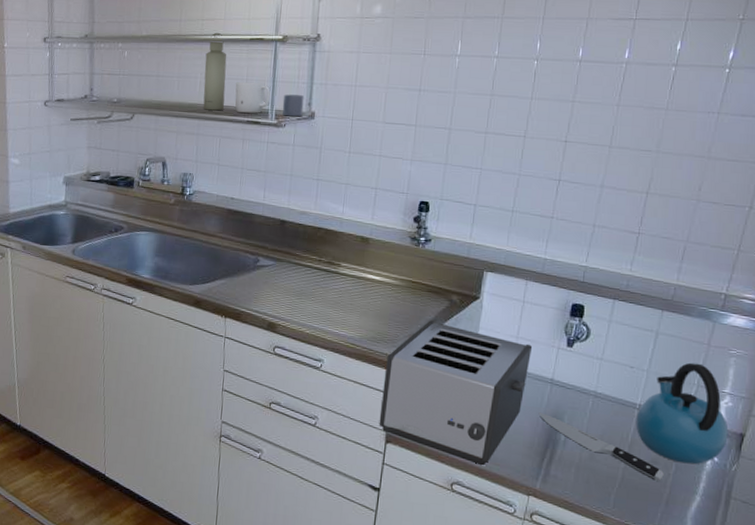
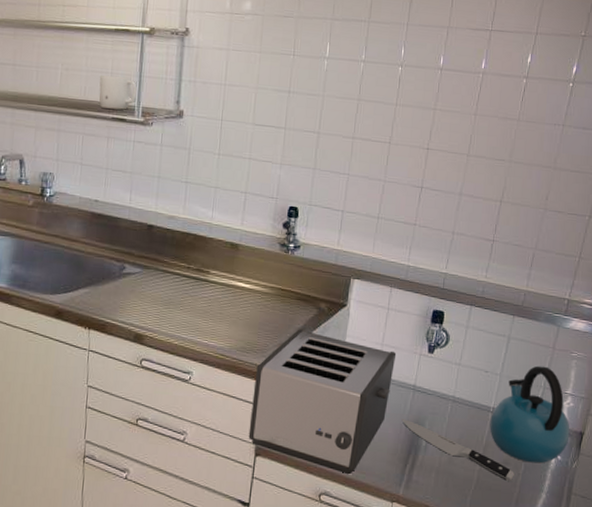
bottle: present [203,32,227,111] -> none [64,20,91,106]
cup: present [282,94,304,117] -> none [149,90,173,115]

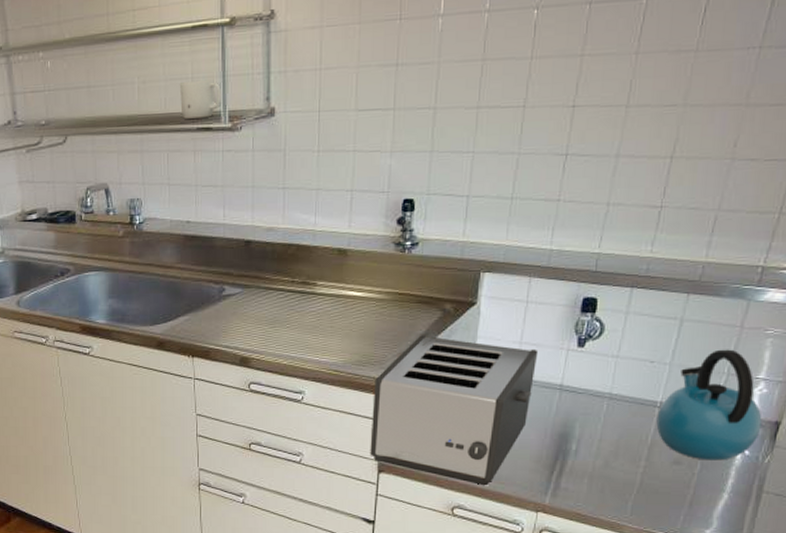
kitchen knife: present [402,419,514,482] -> none [546,423,688,484]

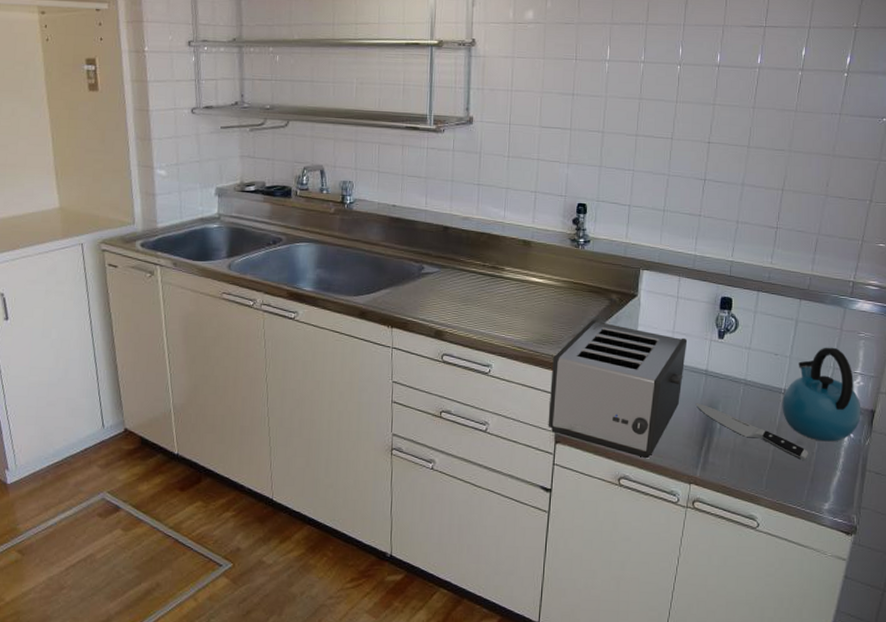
mug: present [179,79,222,119] -> none [392,87,429,119]
kitchen knife: none [546,423,688,484] -> present [695,403,808,461]

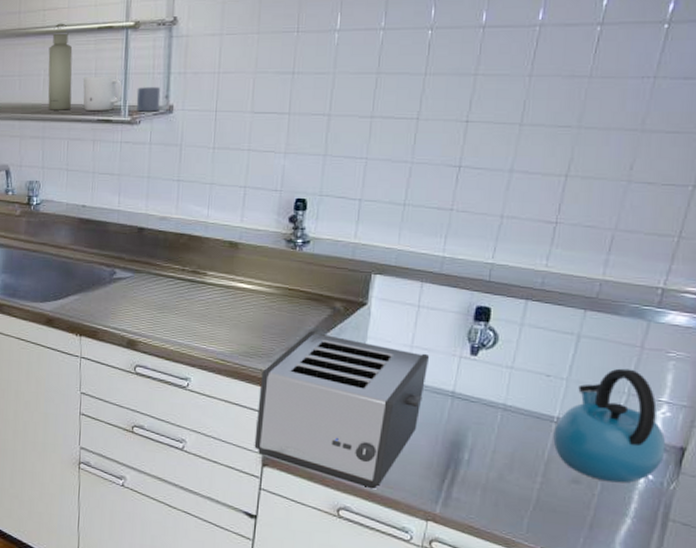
bottle: none [360,36,383,117] -> present [48,23,73,110]
mug: none [392,87,429,119] -> present [83,76,124,110]
cup: none [440,99,462,122] -> present [136,87,161,112]
kitchen knife: present [695,403,808,461] -> none [437,429,587,504]

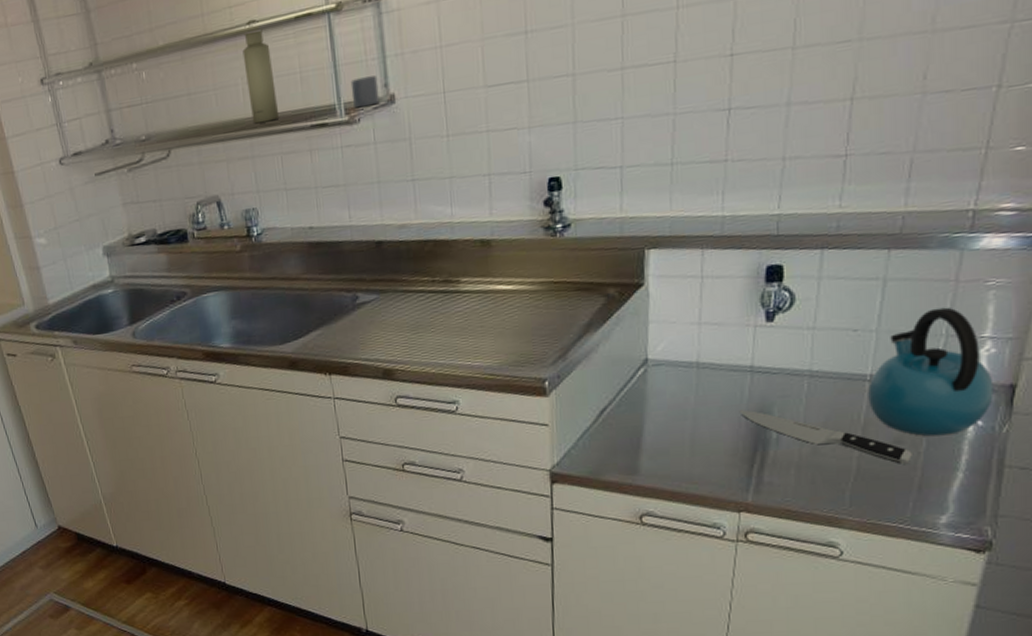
mug: present [83,76,124,110] -> none [287,70,336,117]
toaster: present [254,331,430,490] -> none [537,325,721,488]
kitchen knife: none [437,429,587,504] -> present [739,410,912,465]

